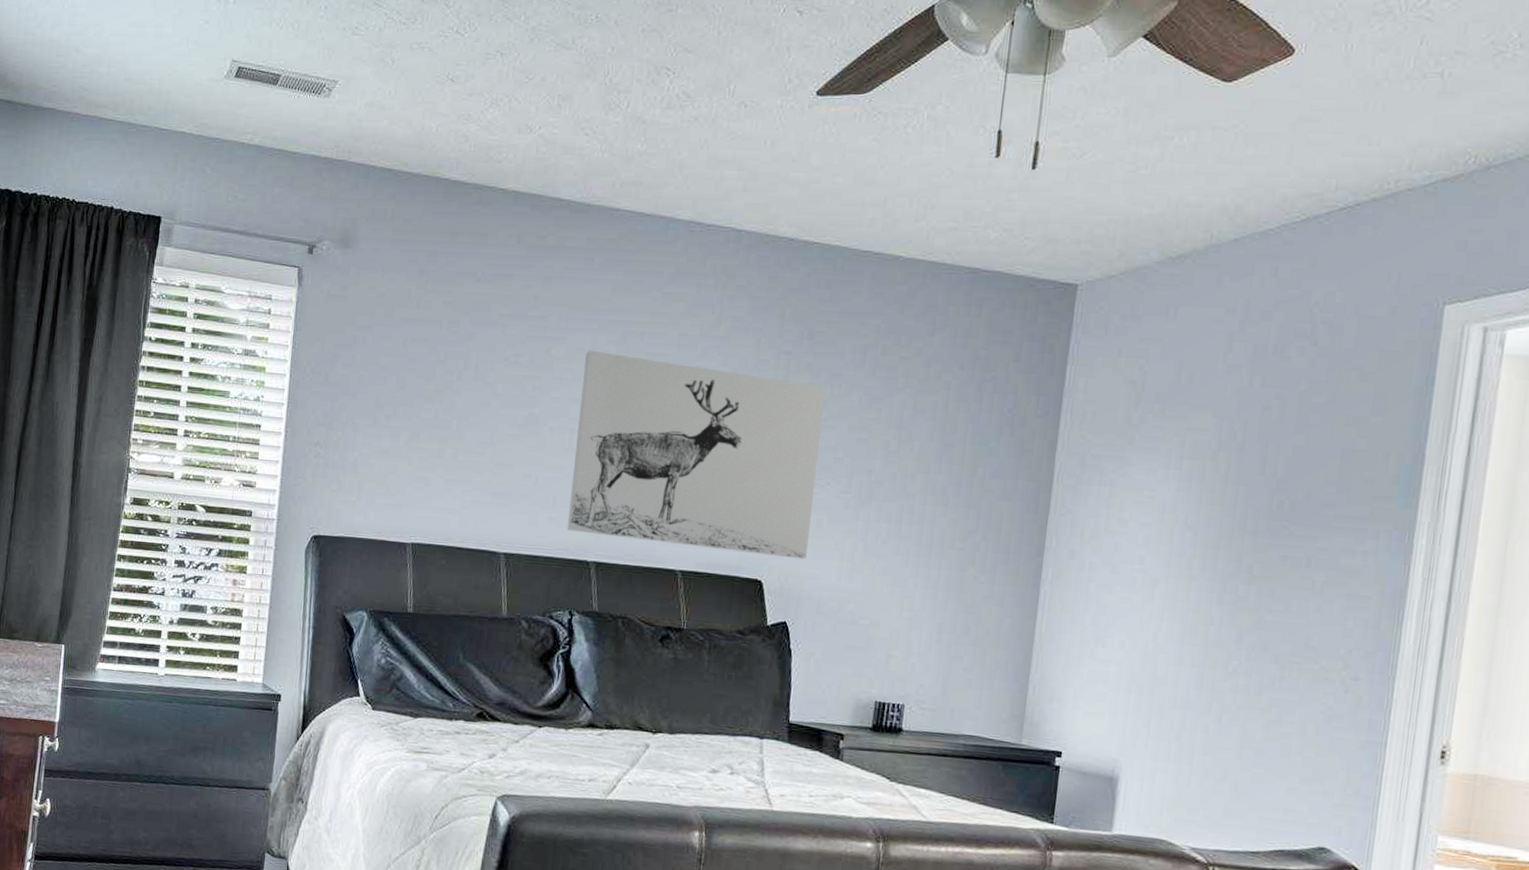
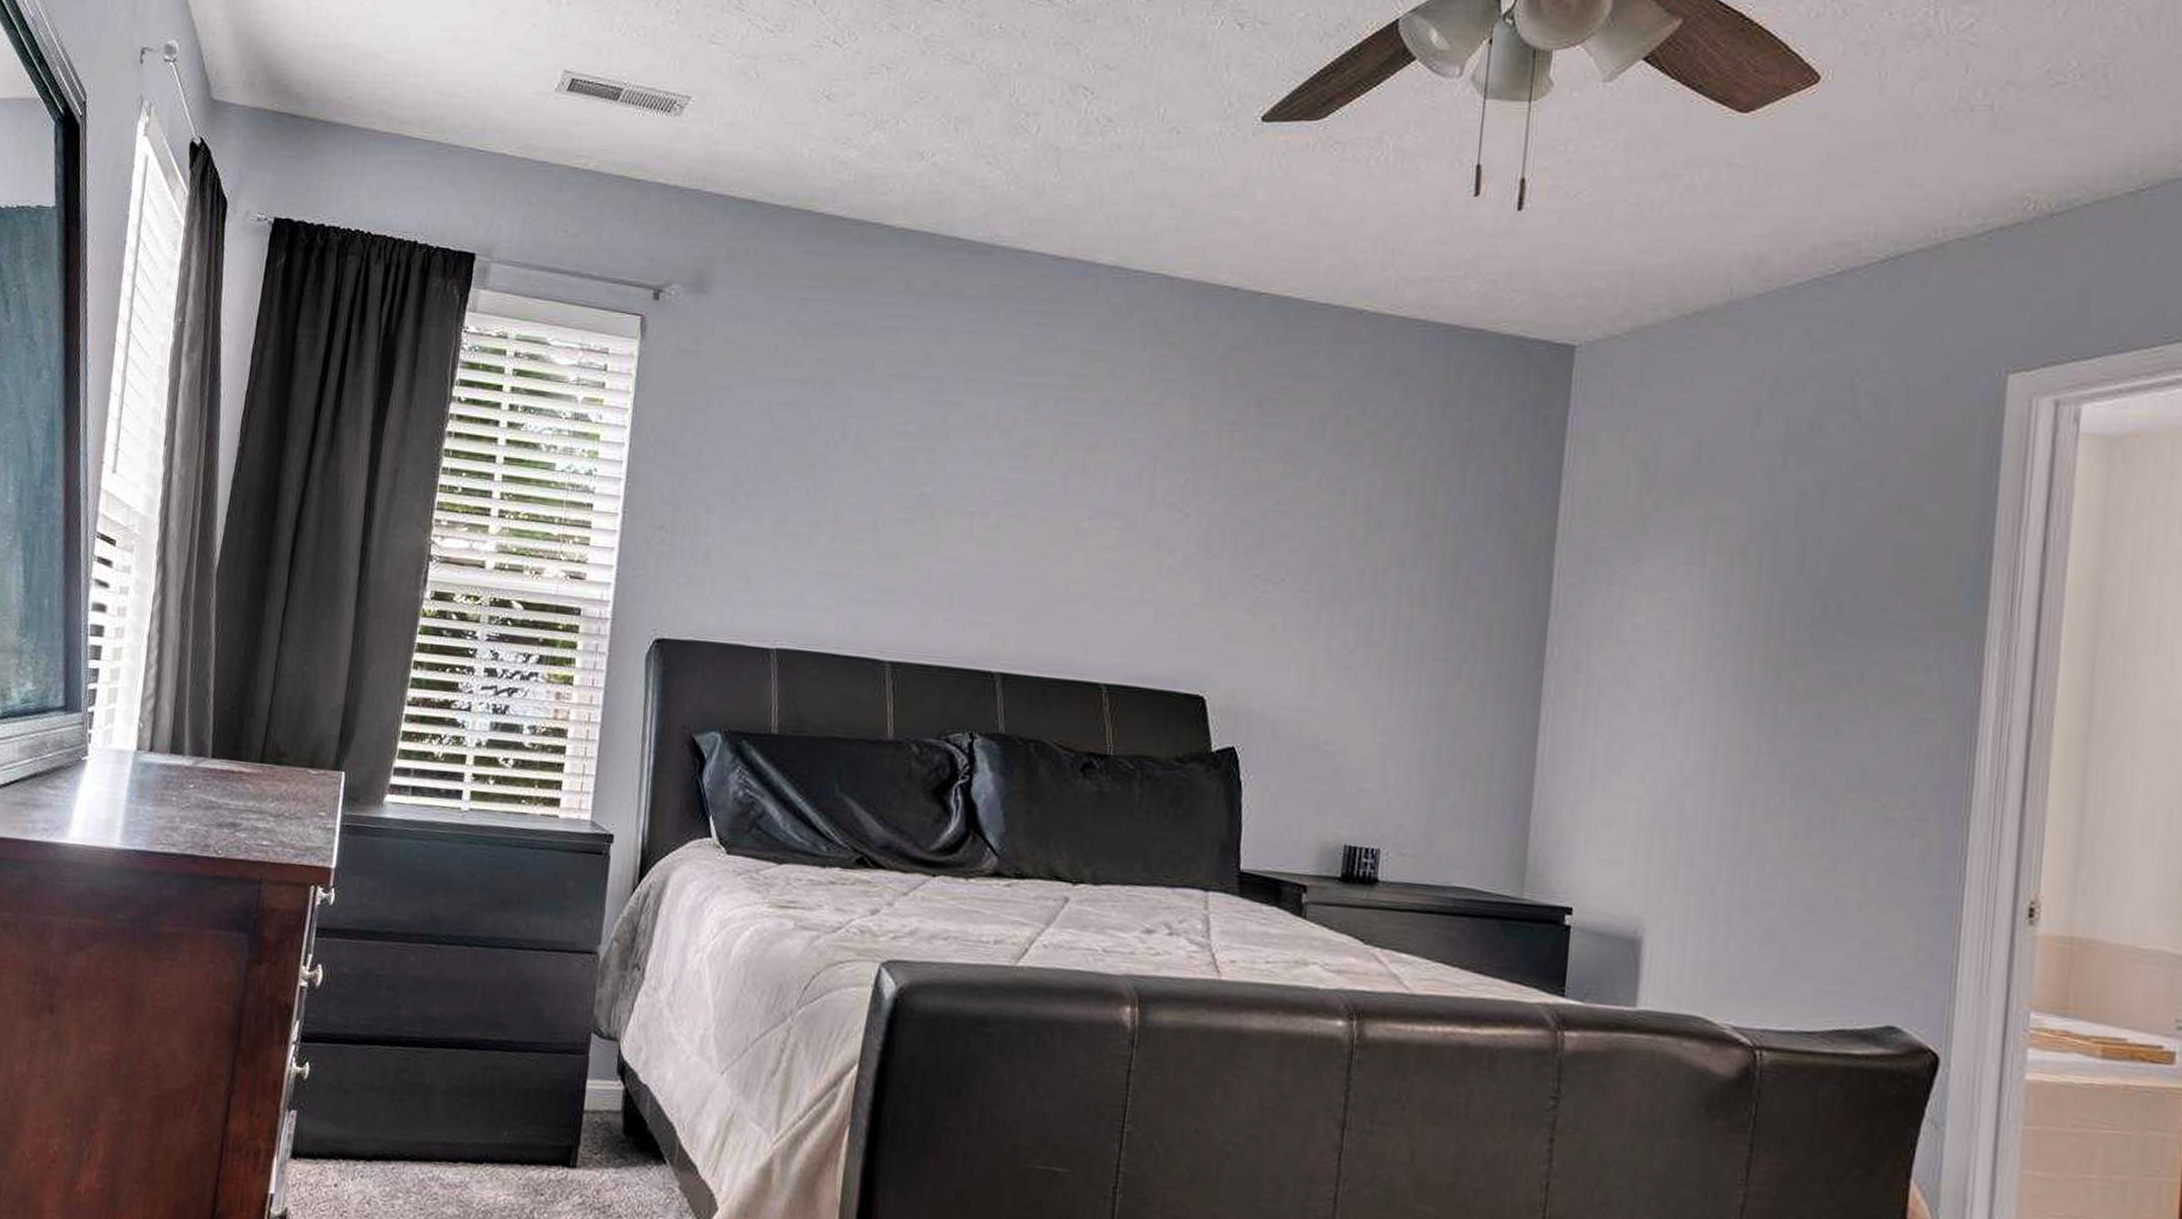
wall art: present [567,350,827,560] -> none [966,417,1279,672]

